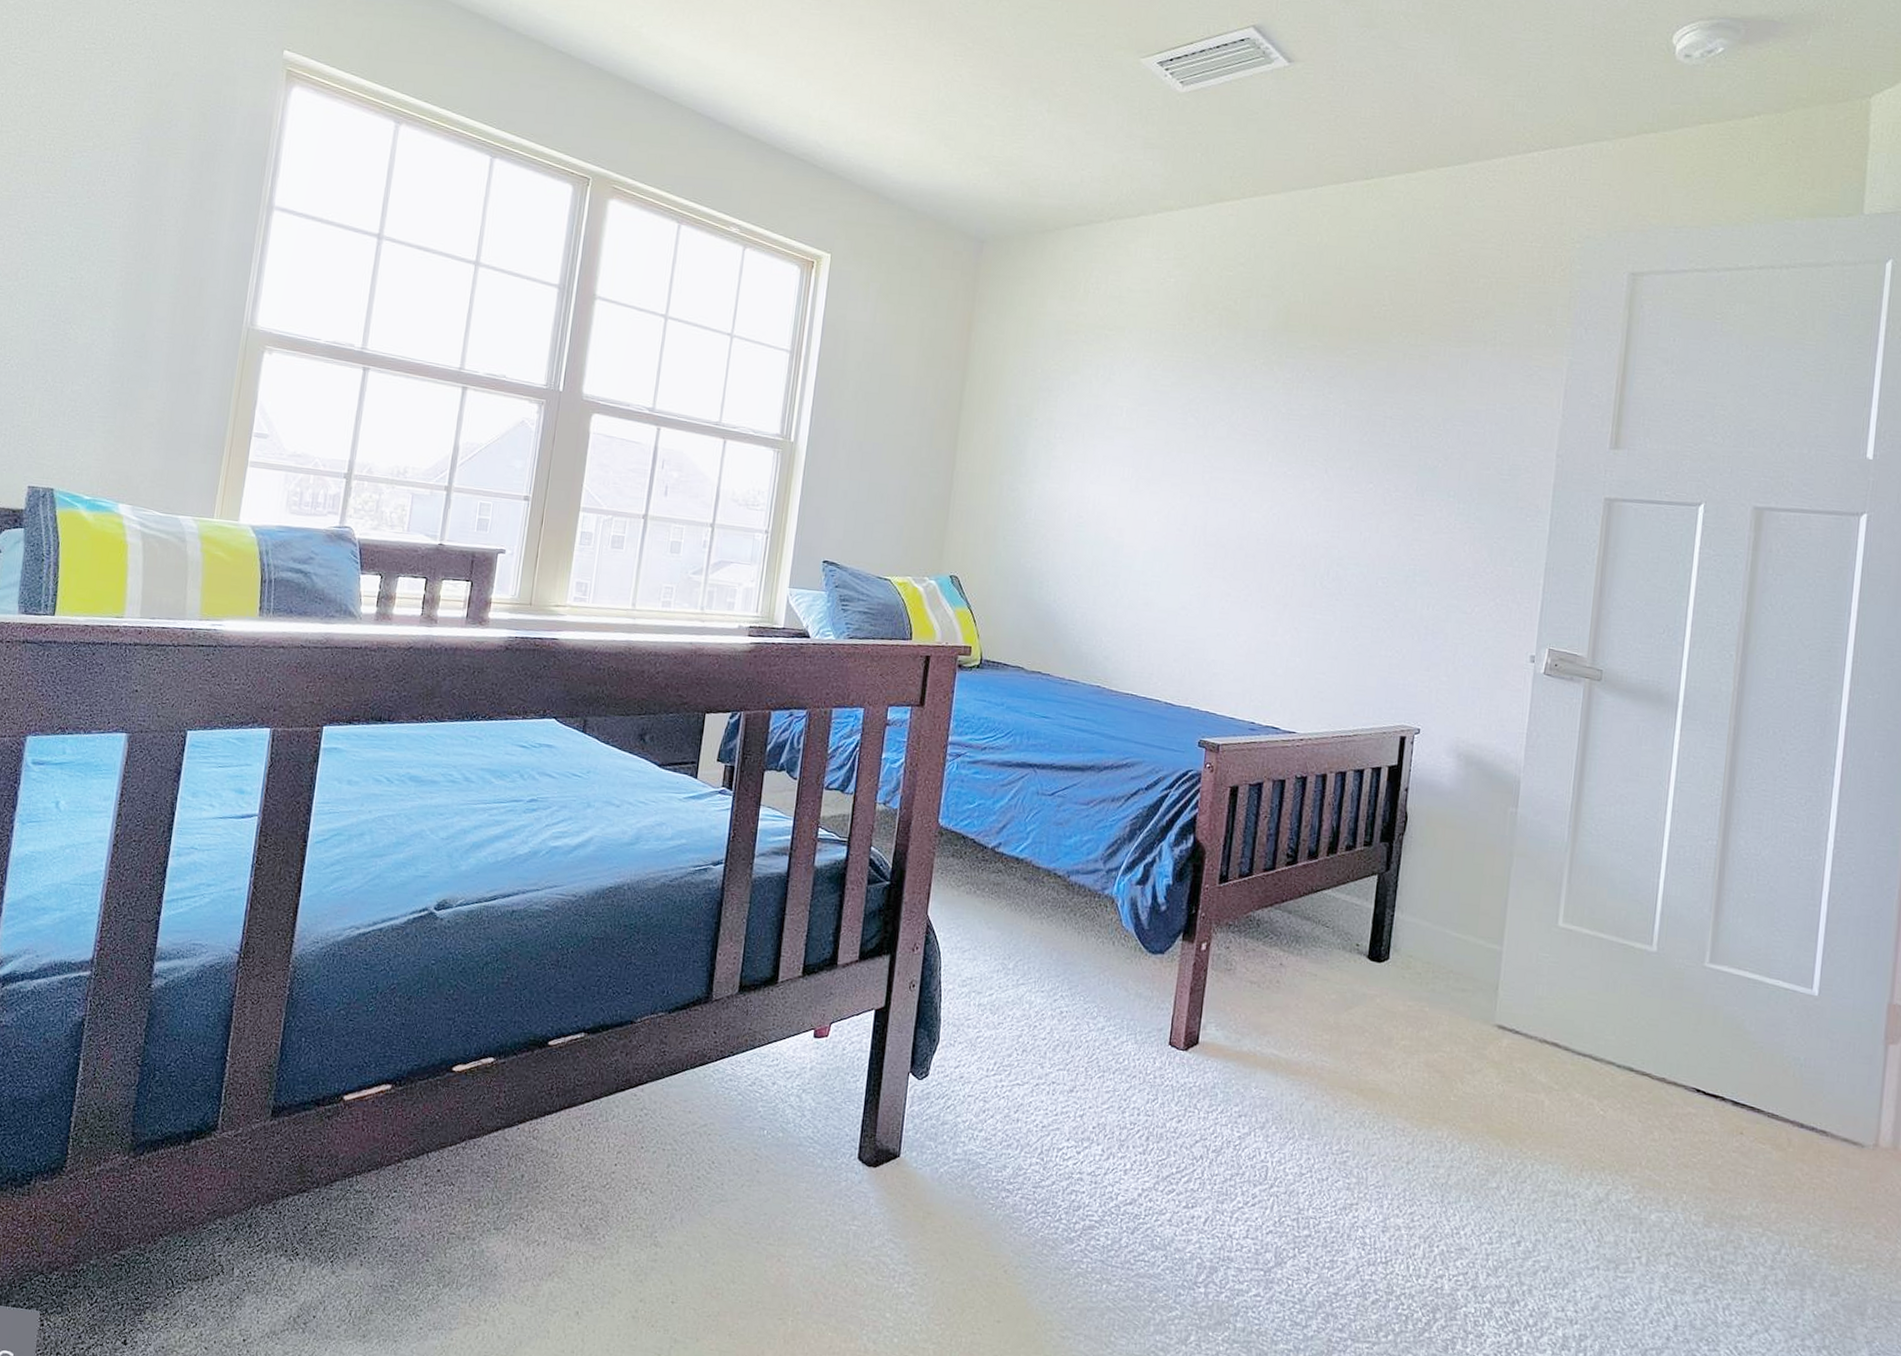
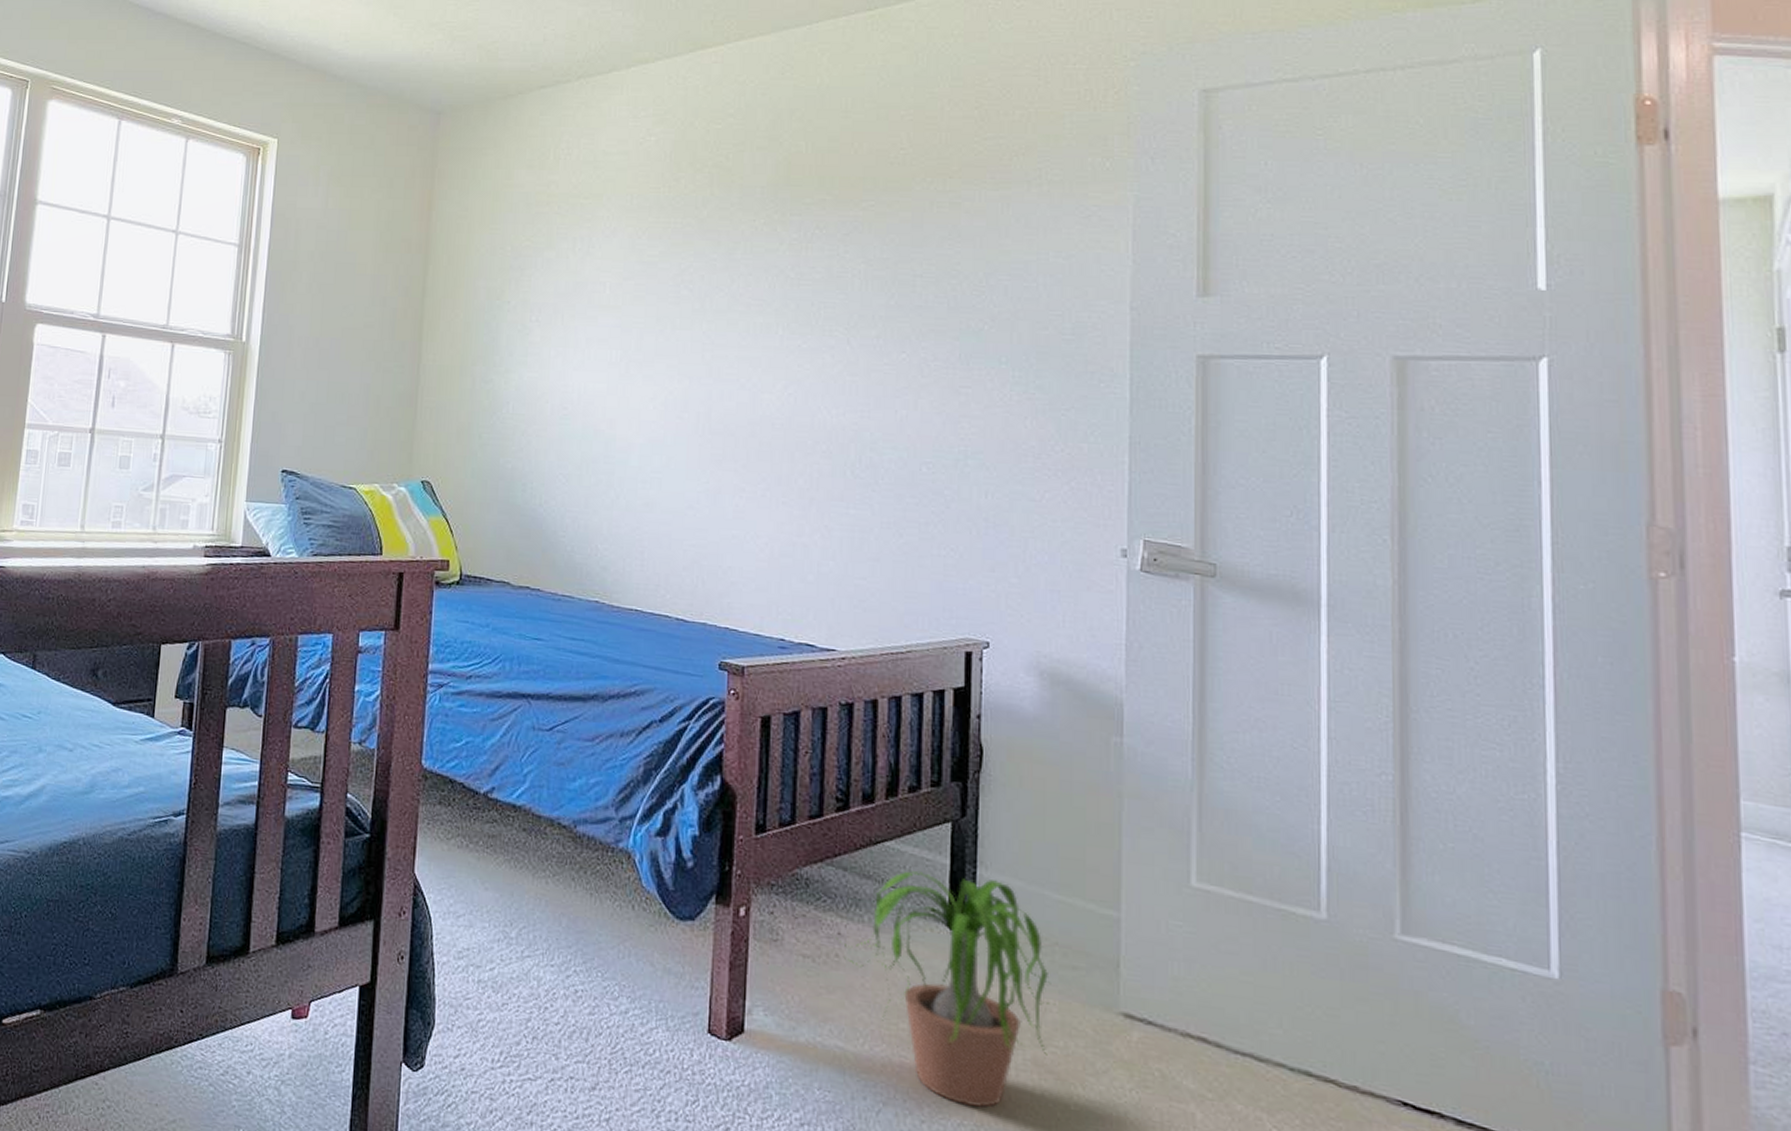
potted plant: none [1278,914,1447,1101] -> present [835,871,1056,1108]

